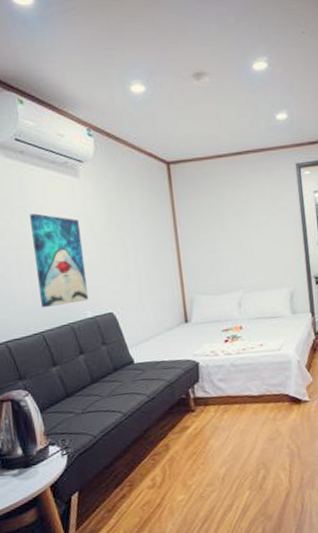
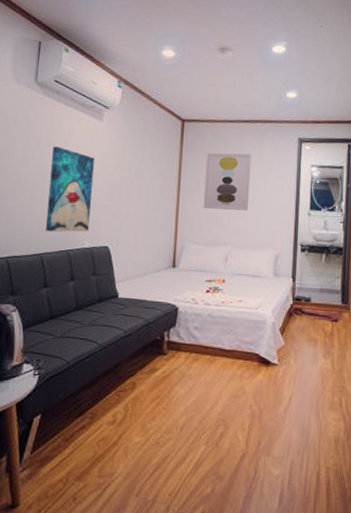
wall art: none [200,189,255,256] -> present [203,152,252,211]

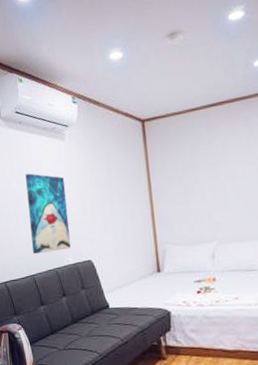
wall art: present [203,152,252,211] -> none [173,140,230,208]

